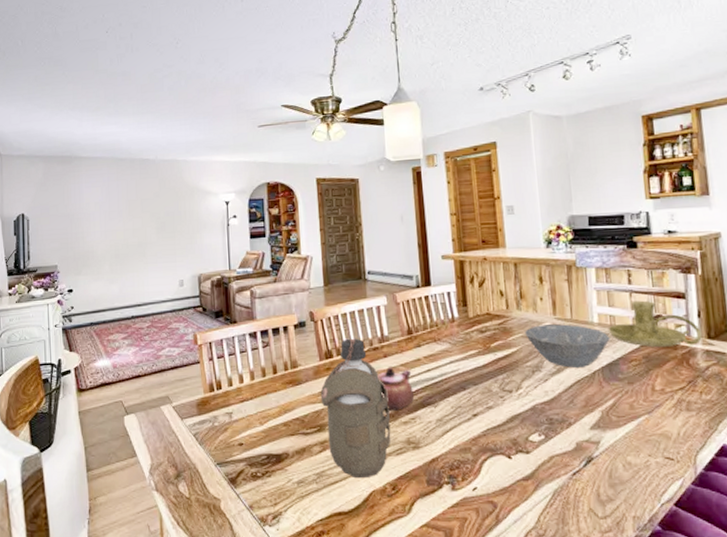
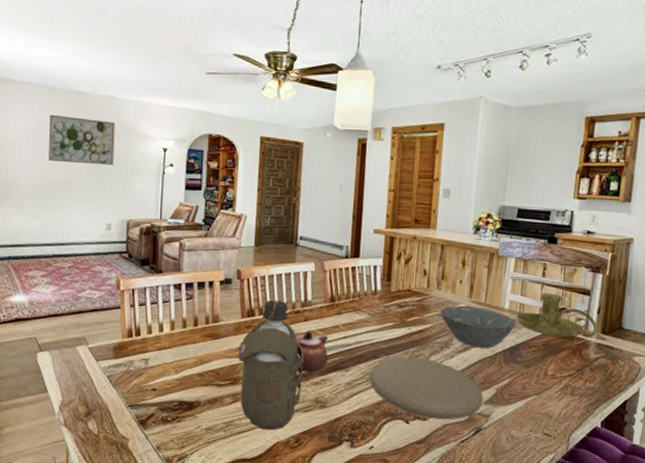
wall art: none [119,183,181,227] -> present [48,114,115,166]
plate: none [460,384,589,451] -> present [369,356,483,420]

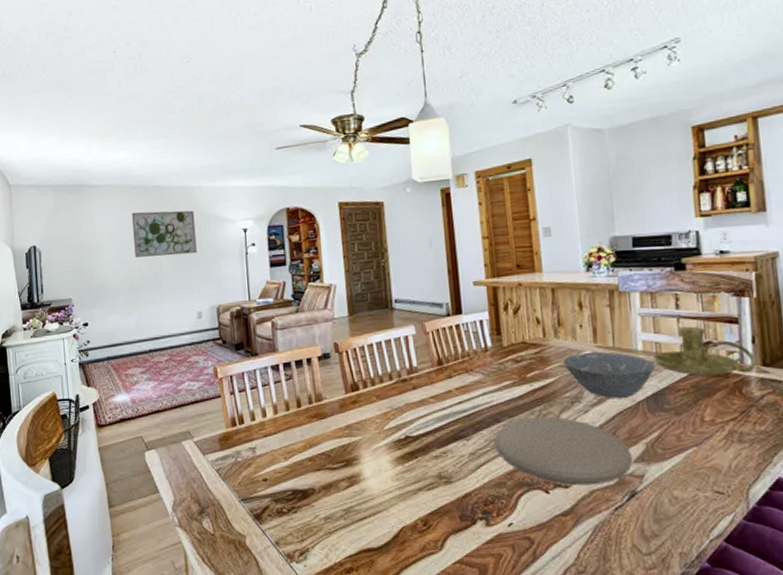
water bottle: present [238,299,303,430] -> none [346,369,422,514]
teapot: present [295,329,329,372] -> none [406,398,445,445]

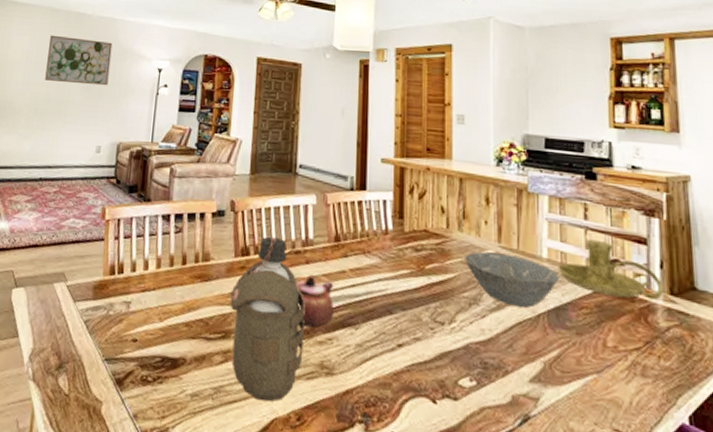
water bottle: none [346,369,422,514] -> present [230,236,305,402]
teapot: none [406,398,445,445] -> present [296,274,334,327]
plate: present [494,416,633,486] -> none [384,313,528,402]

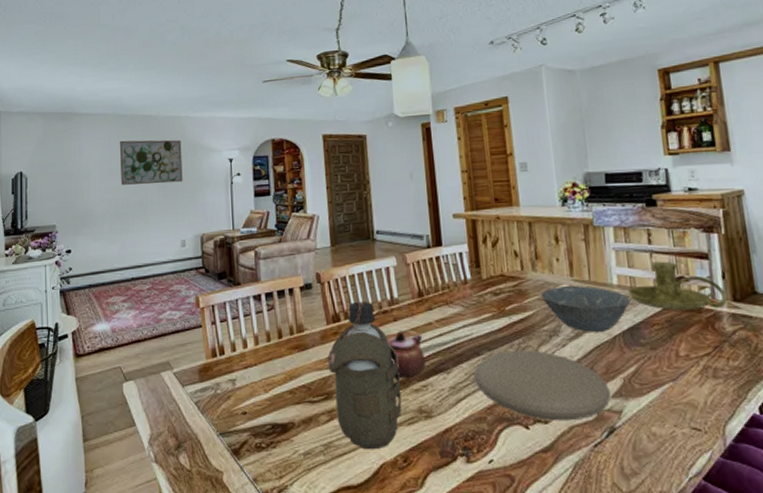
plate: none [384,313,528,402] -> present [474,350,611,421]

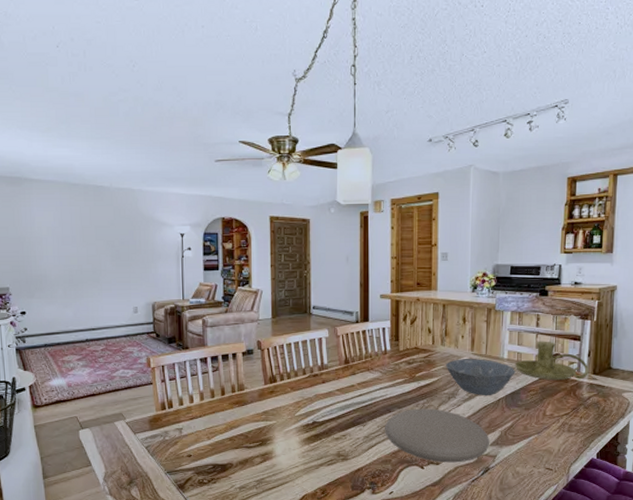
wall art: present [120,140,183,185] -> none [72,209,136,254]
water bottle: present [327,301,402,450] -> none [263,365,324,485]
teapot: present [387,330,426,378] -> none [316,390,346,429]

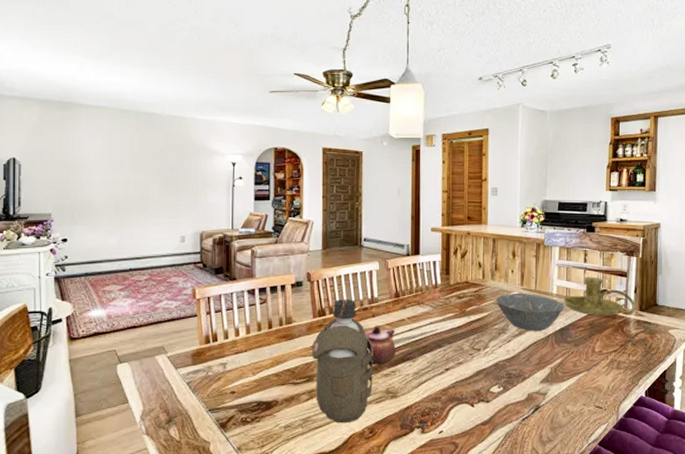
water bottle: none [263,365,324,485] -> present [311,298,373,423]
teapot: none [316,390,346,429] -> present [365,324,396,364]
plate: present [385,408,489,463] -> none [435,344,539,401]

